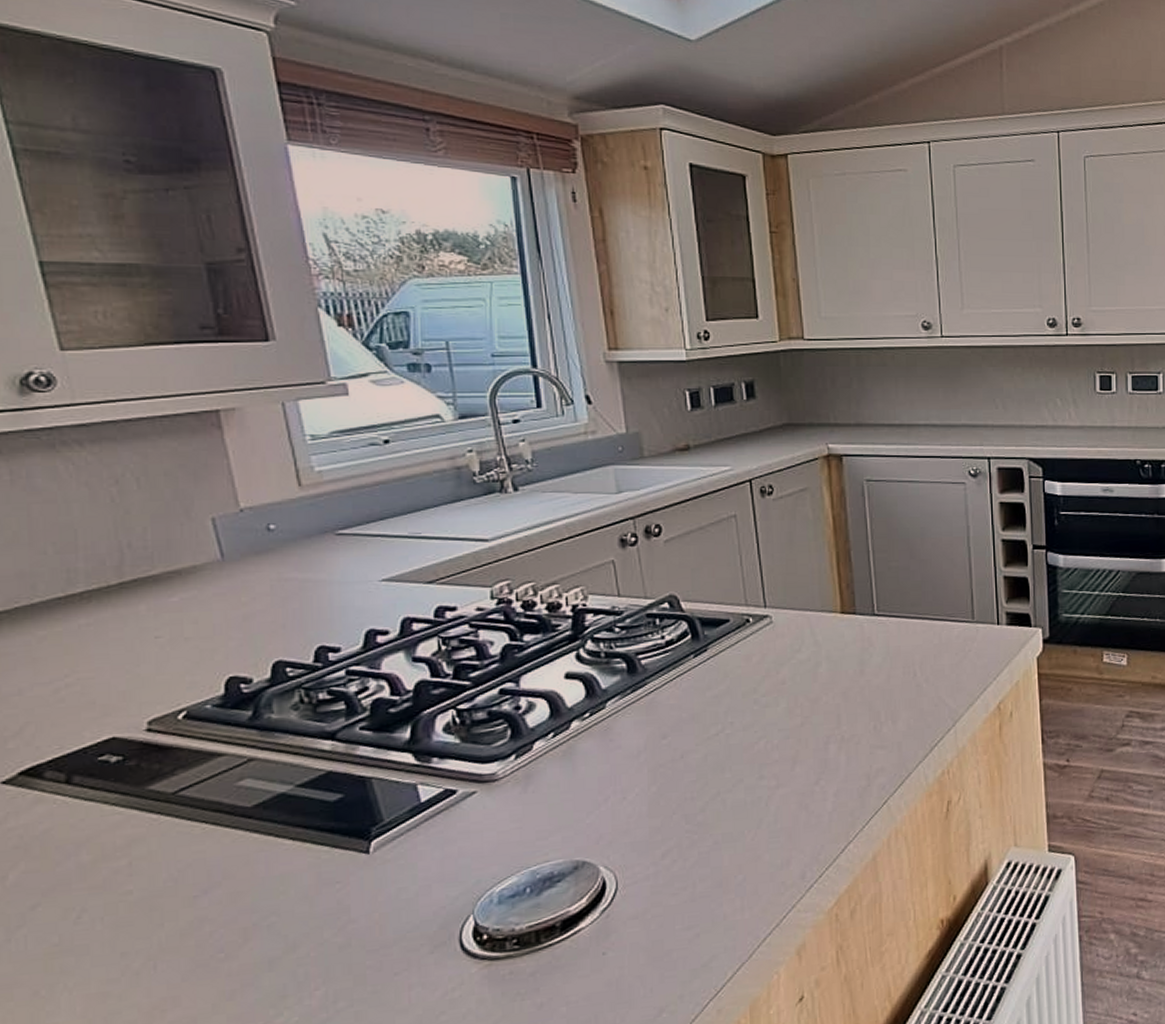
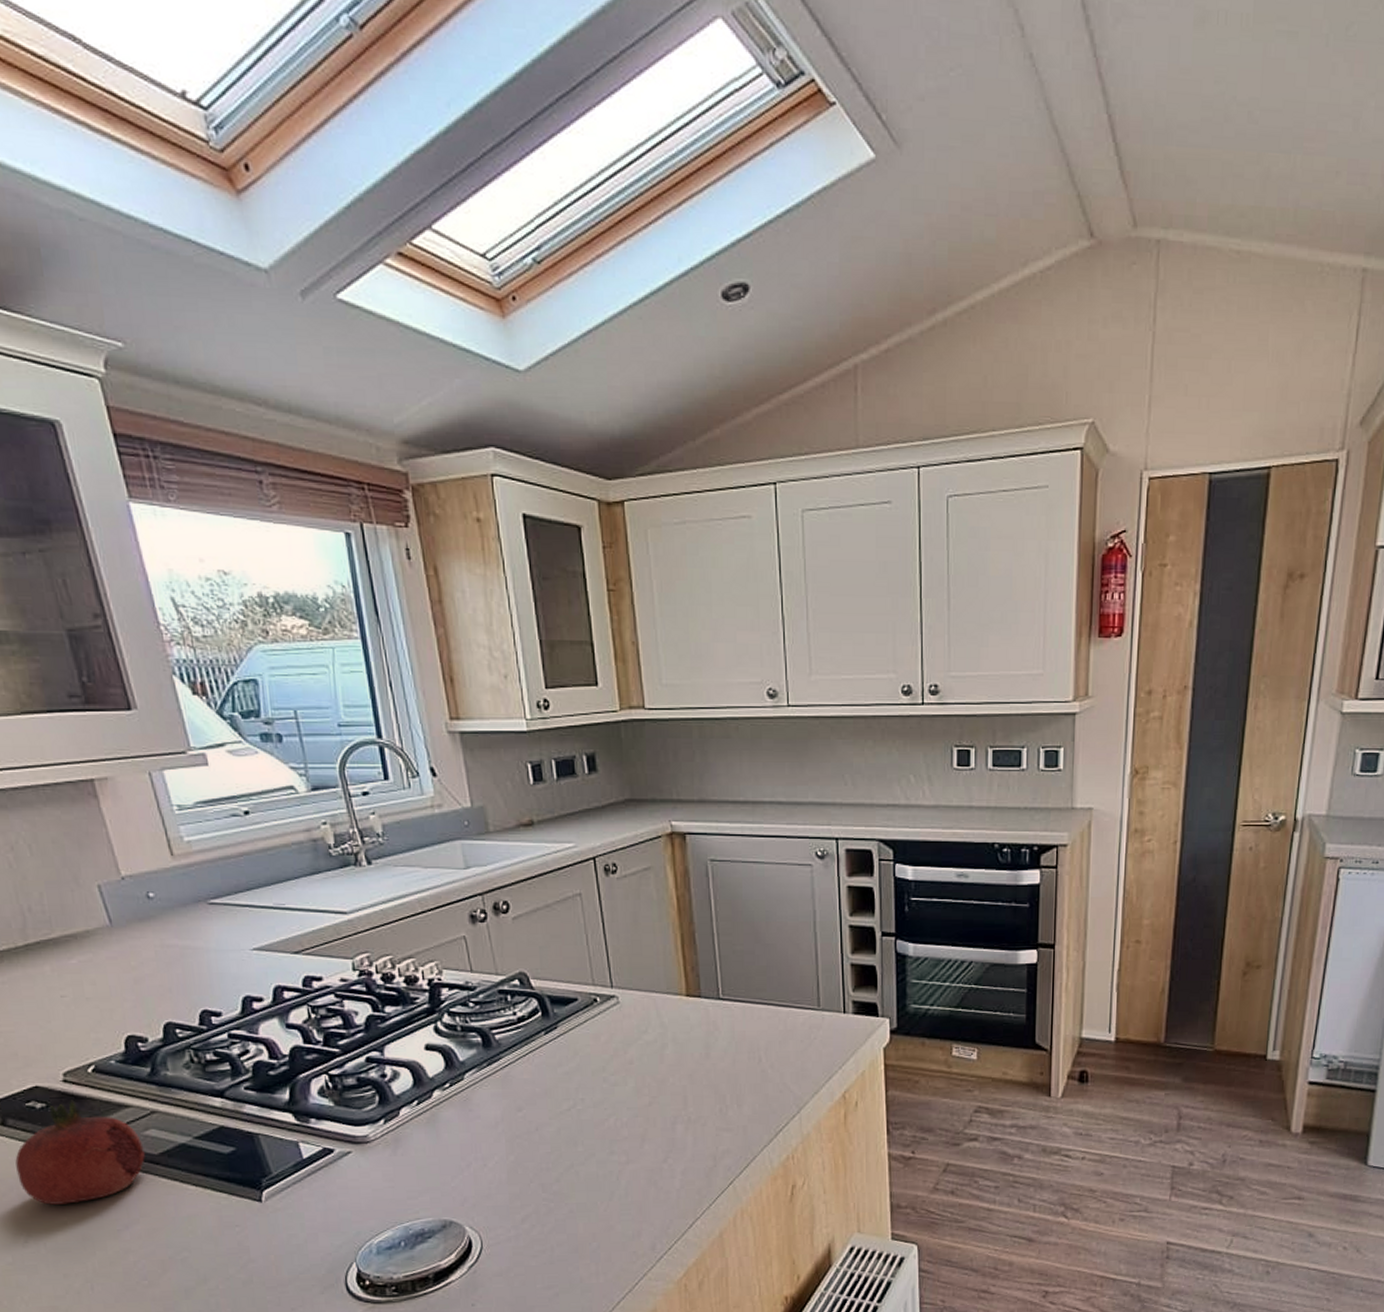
fruit: none [77,750,236,872] -> present [15,1100,145,1205]

